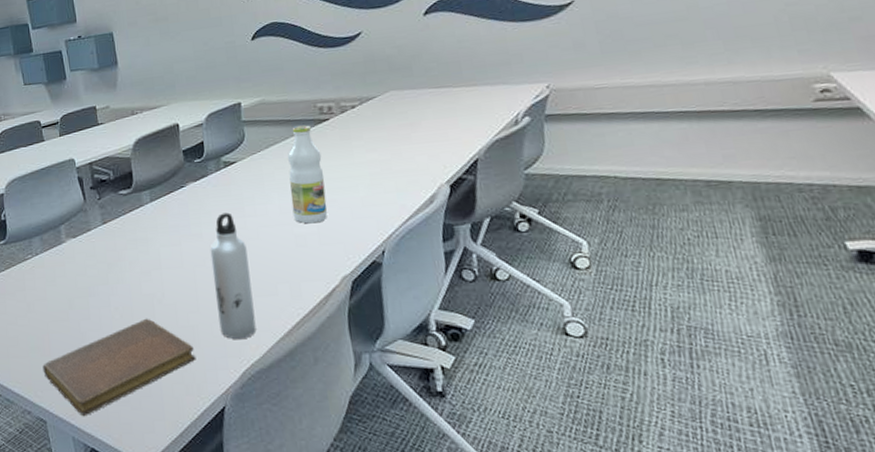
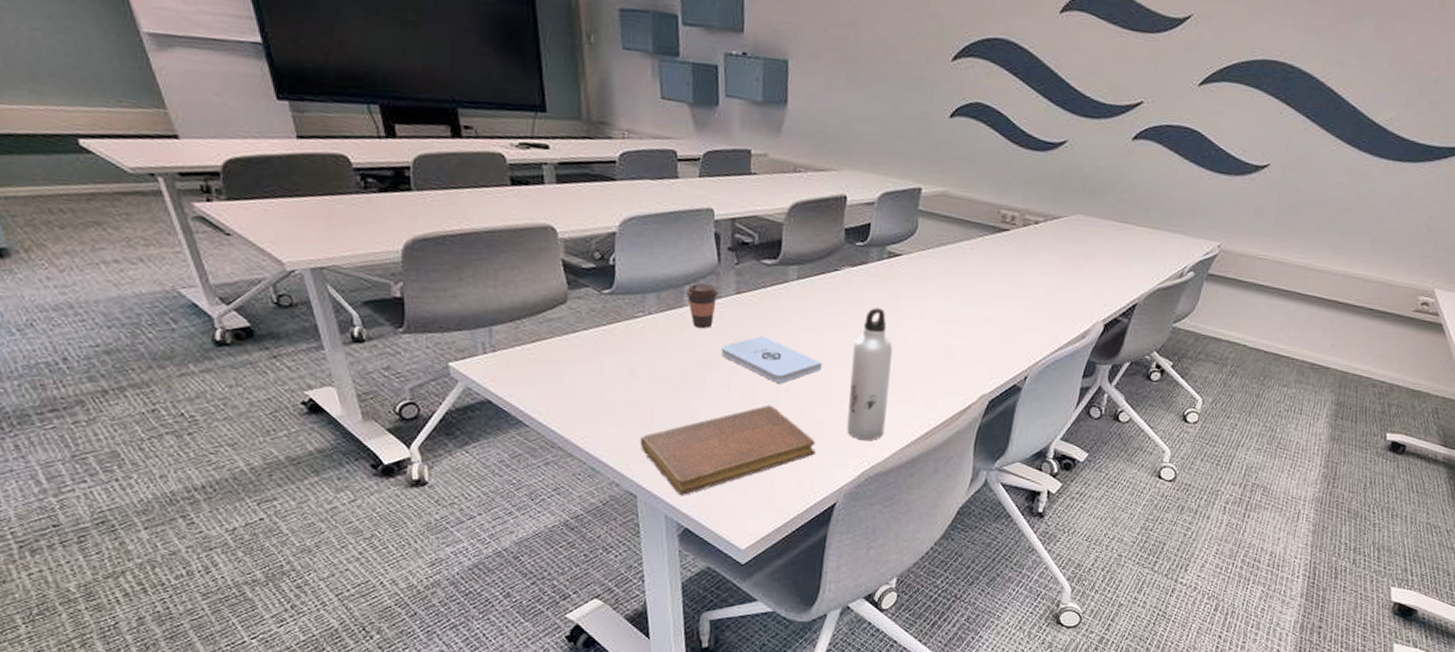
coffee cup: none [61,220,89,259] -> present [685,283,719,328]
notepad: none [97,257,186,297] -> present [721,336,822,383]
bottle: present [288,125,327,224] -> none [948,229,993,337]

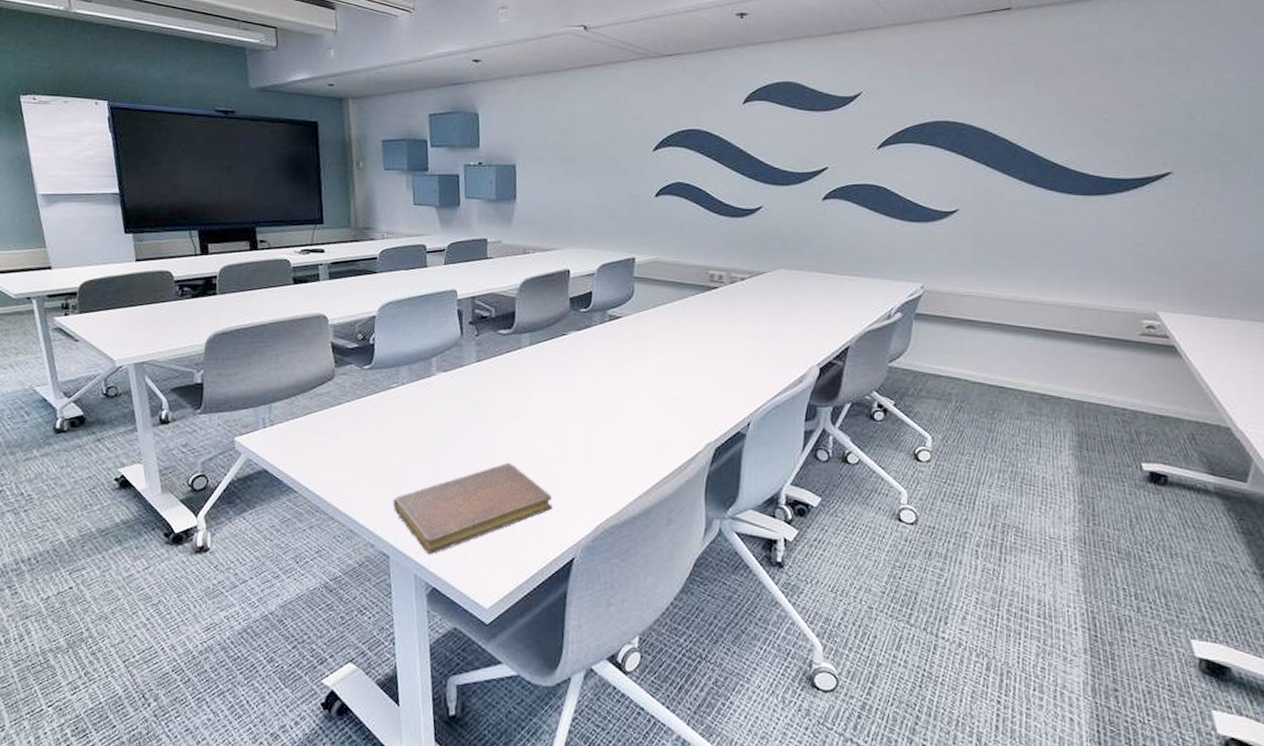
coffee cup: present [685,283,719,328] -> none [432,354,462,394]
notepad: present [721,336,822,383] -> none [464,399,555,441]
water bottle: present [847,307,893,441] -> none [581,366,619,494]

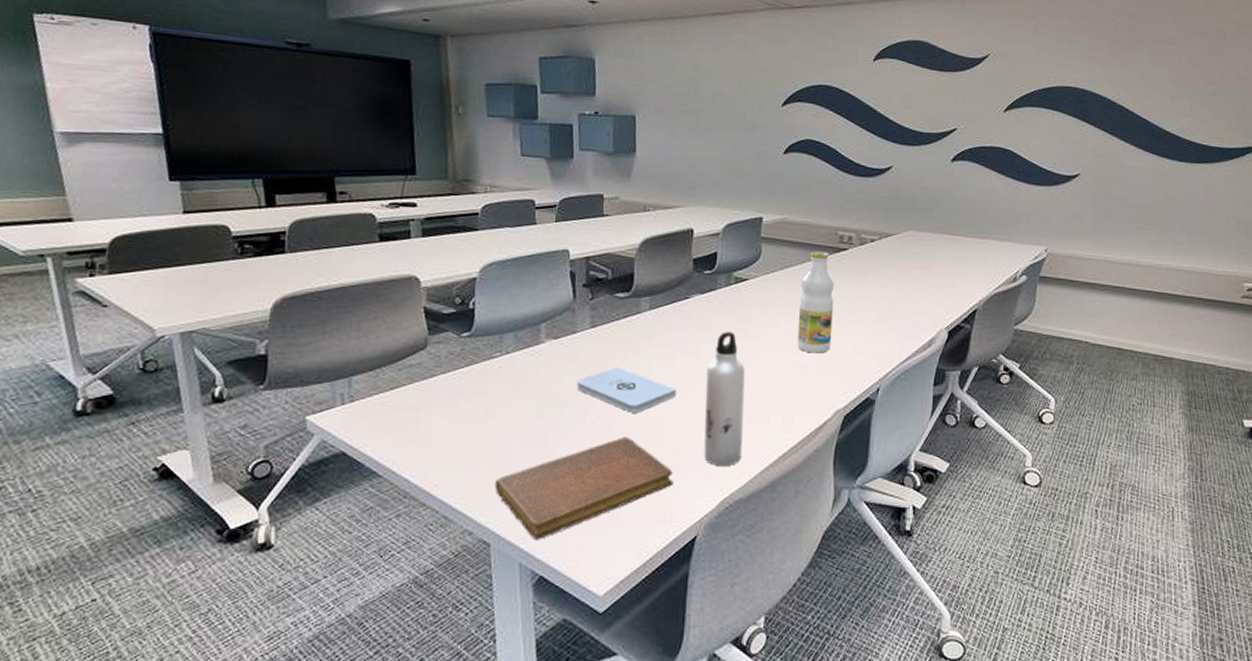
notepad: none [464,399,555,441] -> present [576,367,677,413]
water bottle: none [581,366,619,494] -> present [704,331,745,467]
bottle: none [669,290,705,388] -> present [797,251,835,354]

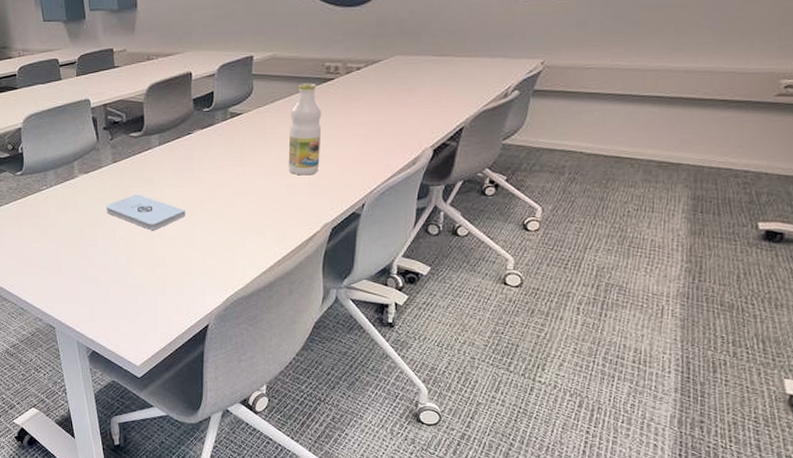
notebook: present [494,436,674,539] -> none [53,248,188,325]
water bottle: present [704,331,745,467] -> none [209,160,243,271]

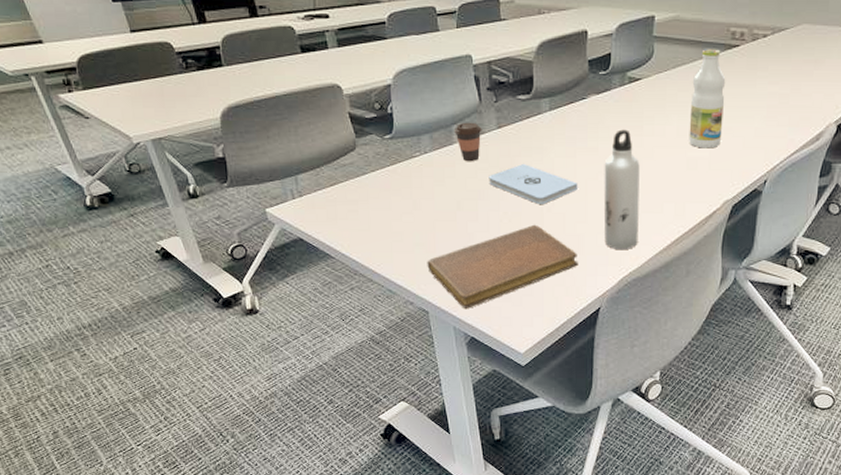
notebook: none [53,248,188,325] -> present [427,224,579,308]
coffee cup: none [75,158,100,193] -> present [453,122,482,161]
water bottle: none [209,160,243,271] -> present [604,129,640,251]

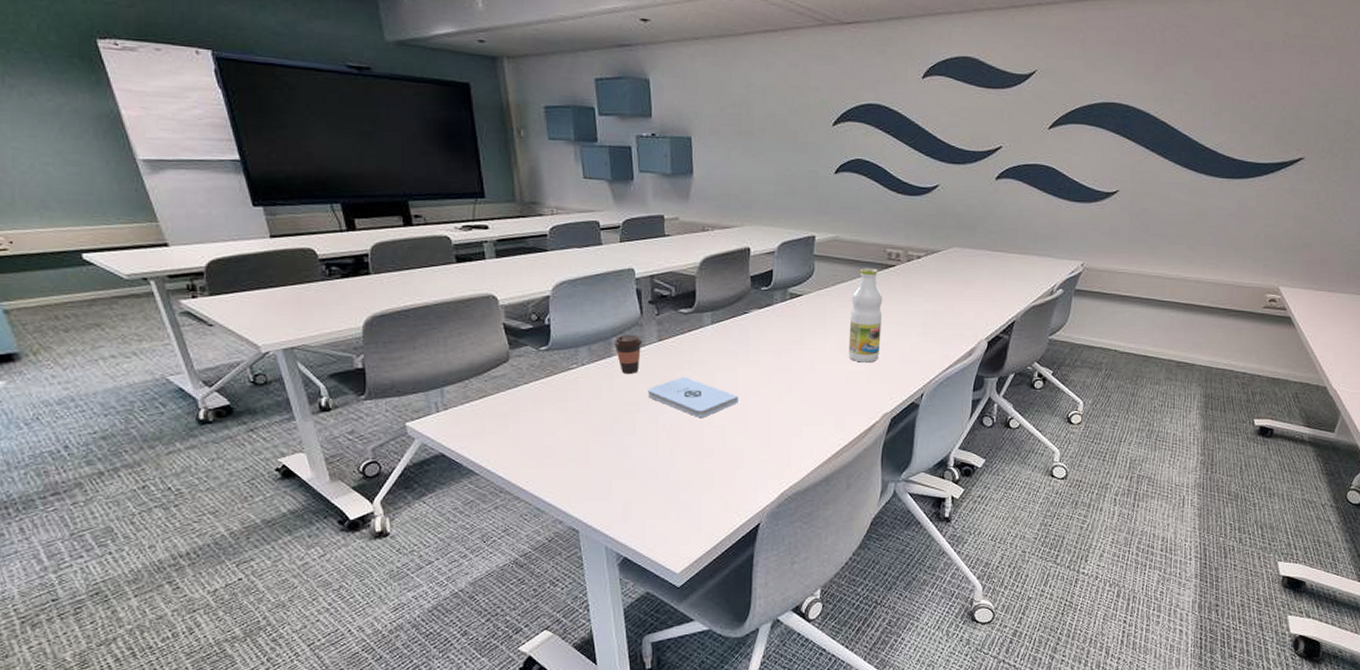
notebook: present [427,224,579,308] -> none [579,438,738,527]
water bottle: present [604,129,640,251] -> none [764,343,801,464]

